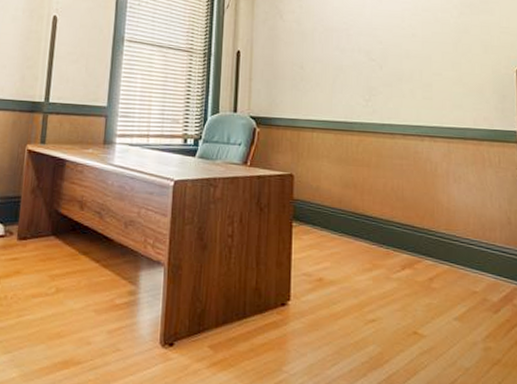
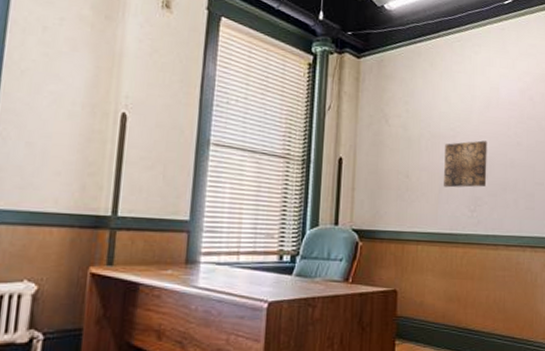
wall art: none [338,33,381,78] -> present [444,140,488,188]

